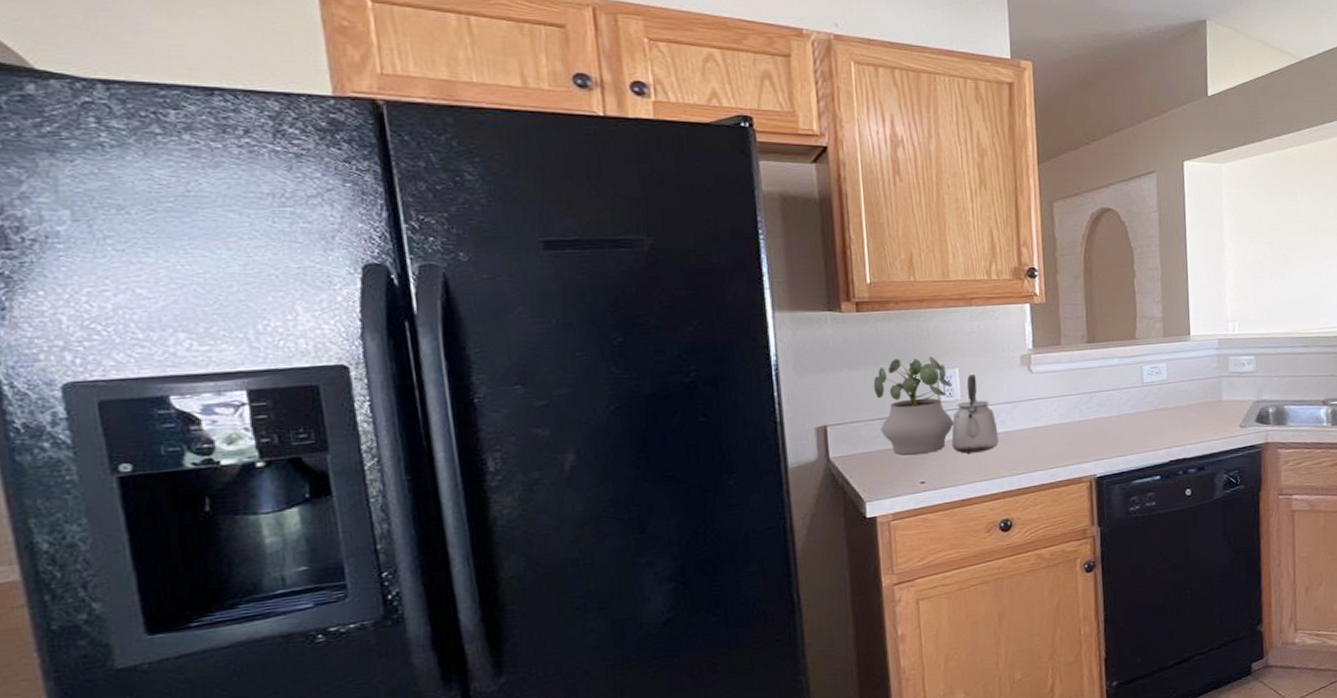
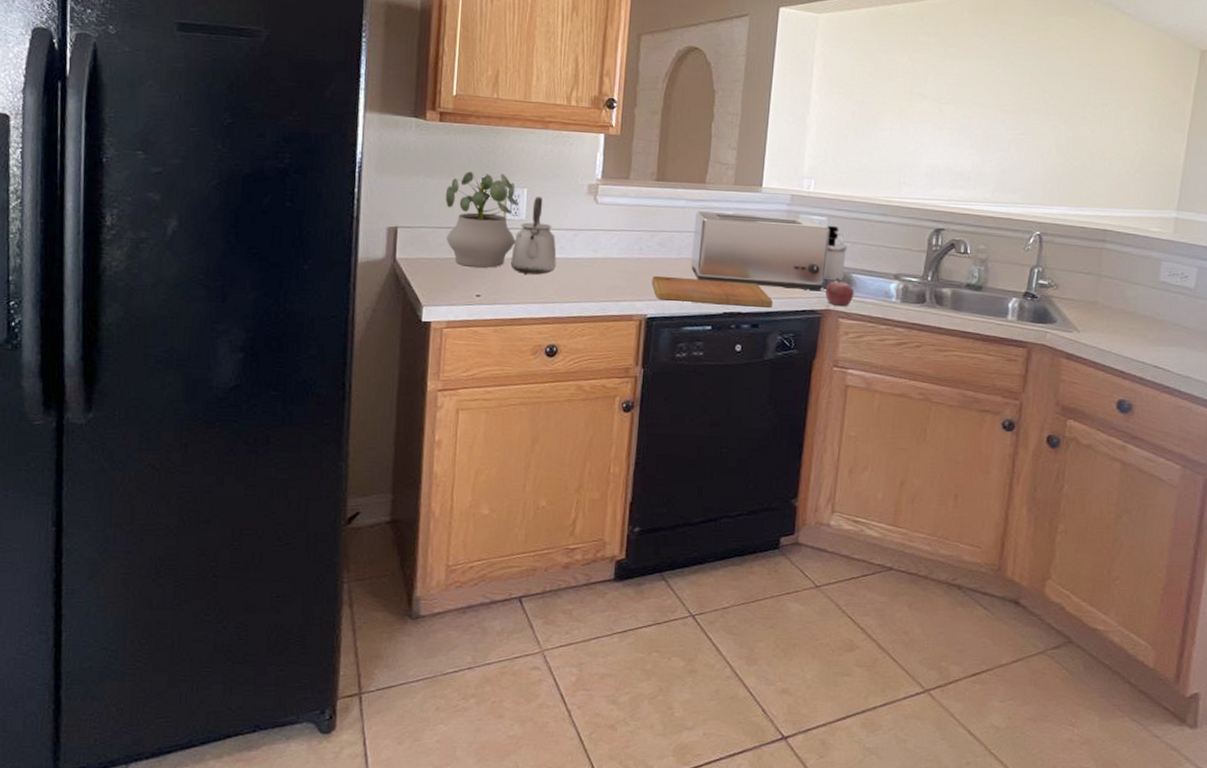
cutting board: none [1096,428,1215,458] -> present [652,275,773,308]
toaster: none [1129,360,1260,434] -> present [691,210,830,290]
soap dispenser: none [1255,363,1277,416] -> present [823,225,848,281]
fruit: none [1261,411,1289,438] -> present [825,277,855,306]

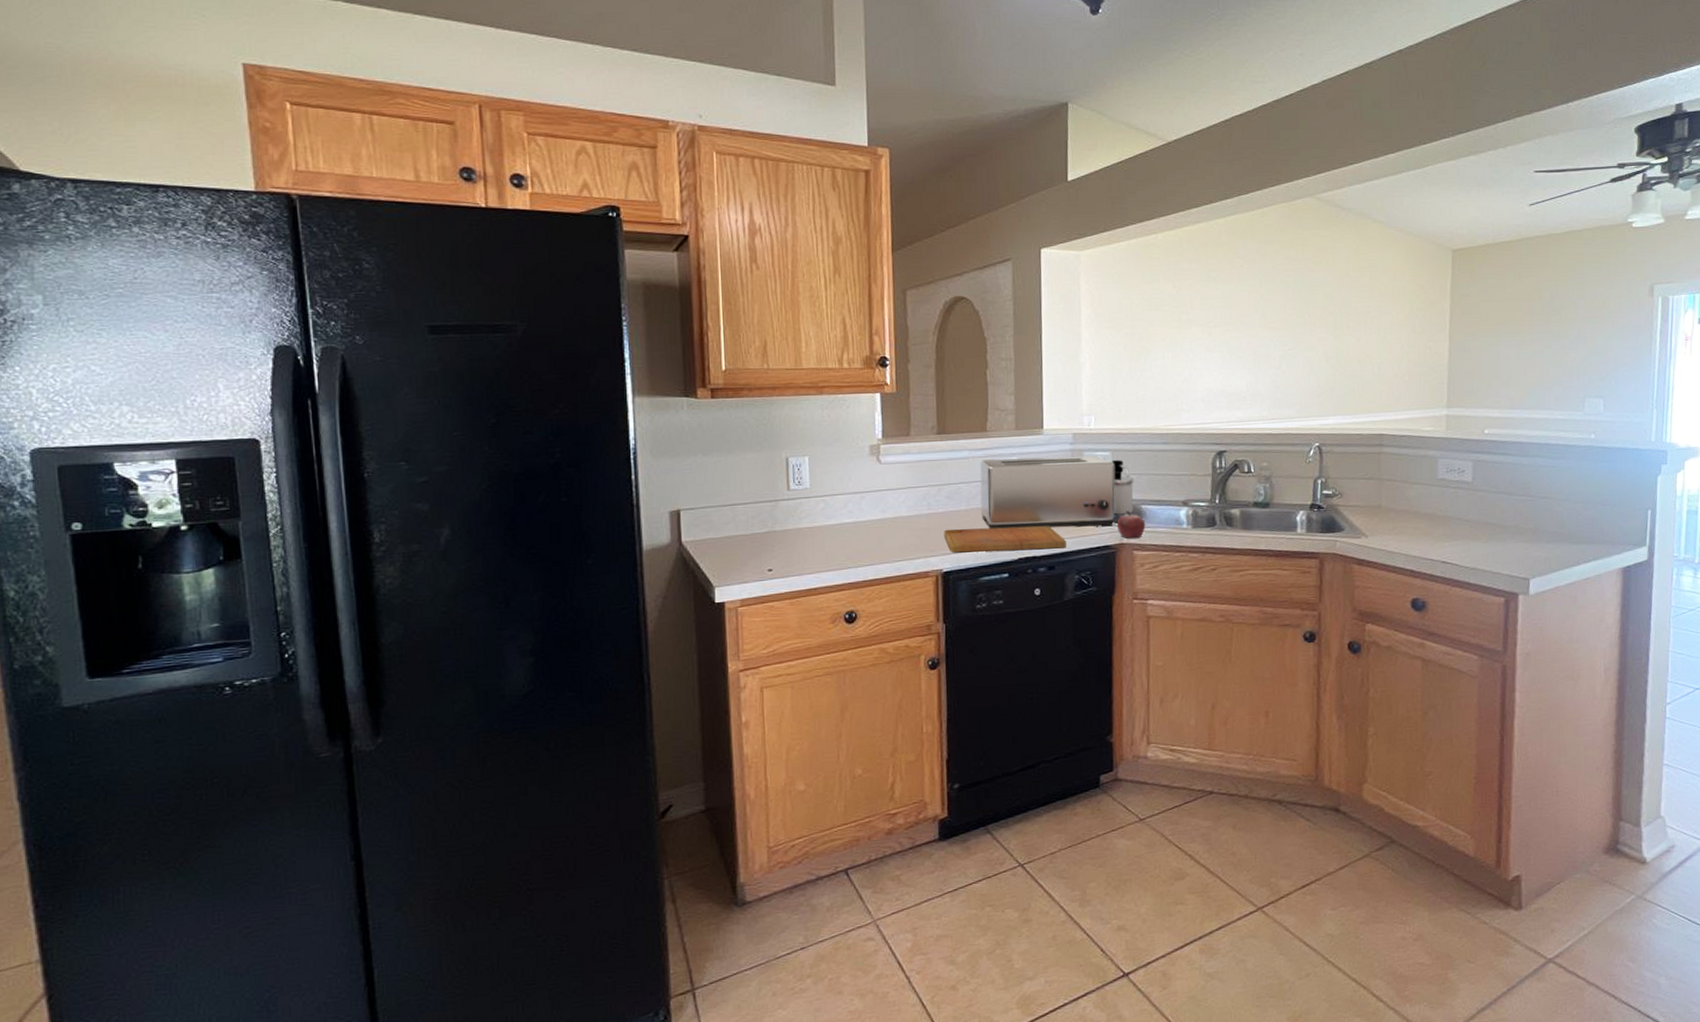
potted plant: present [445,171,518,268] -> none [725,444,803,542]
kettle: present [510,197,557,275] -> none [799,463,846,543]

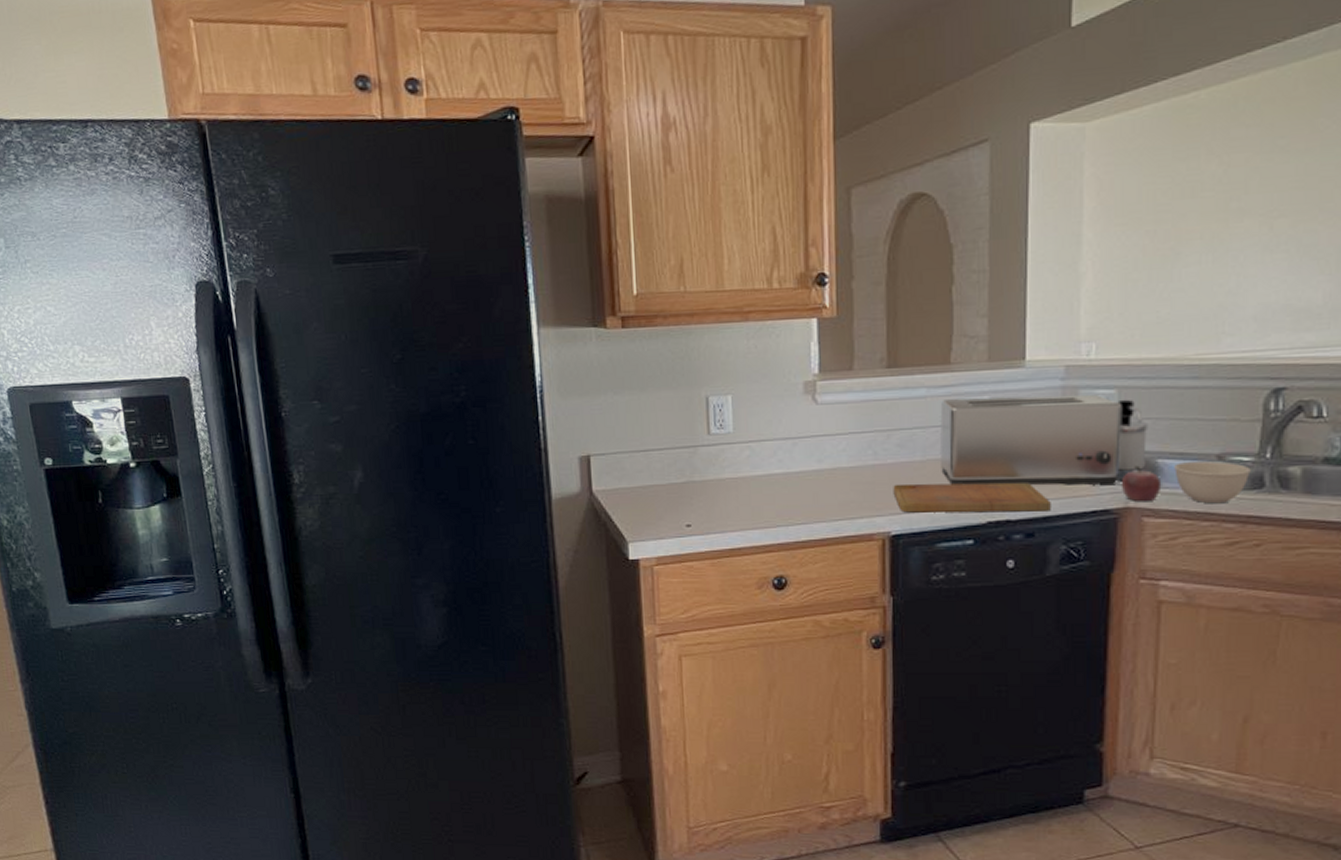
soup bowl: none [1154,506,1206,539] -> present [1174,461,1251,504]

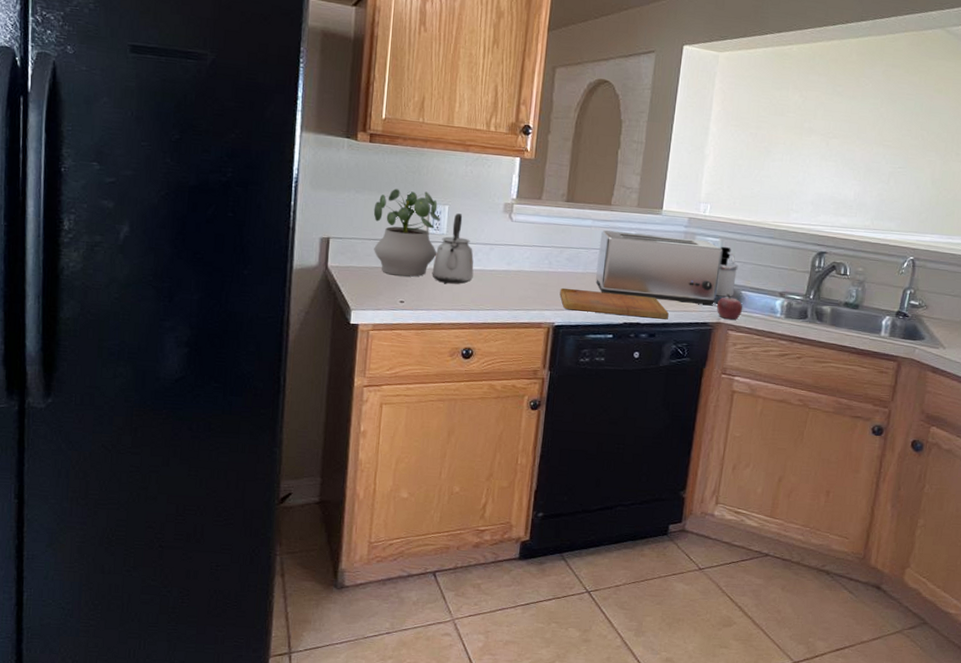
potted plant: none [638,381,725,493] -> present [373,189,440,277]
kettle: none [721,403,775,496] -> present [432,213,474,285]
soup bowl: present [1174,461,1251,504] -> none [752,295,800,327]

